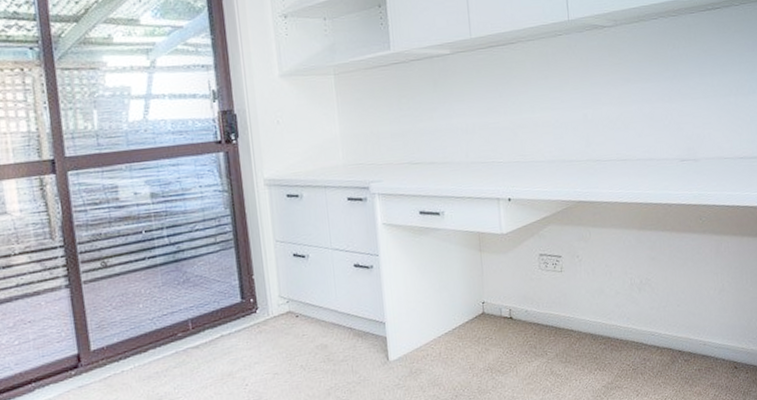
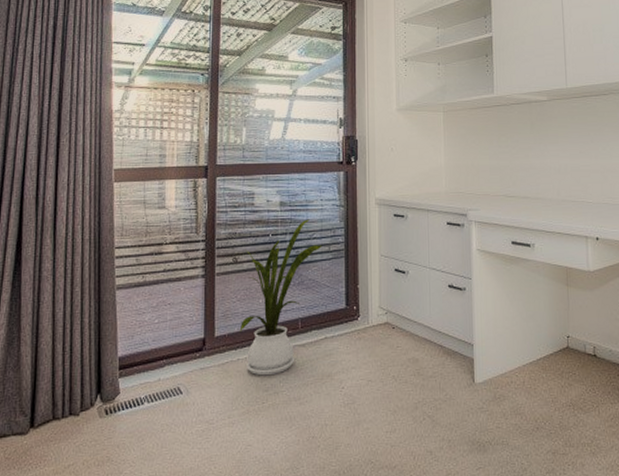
house plant: none [113,209,208,386] -> present [239,219,323,376]

